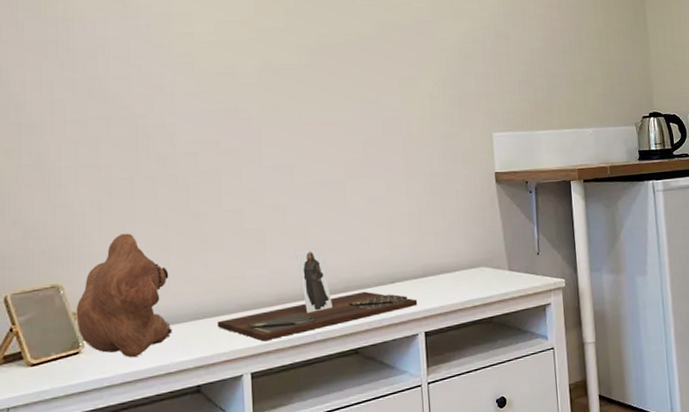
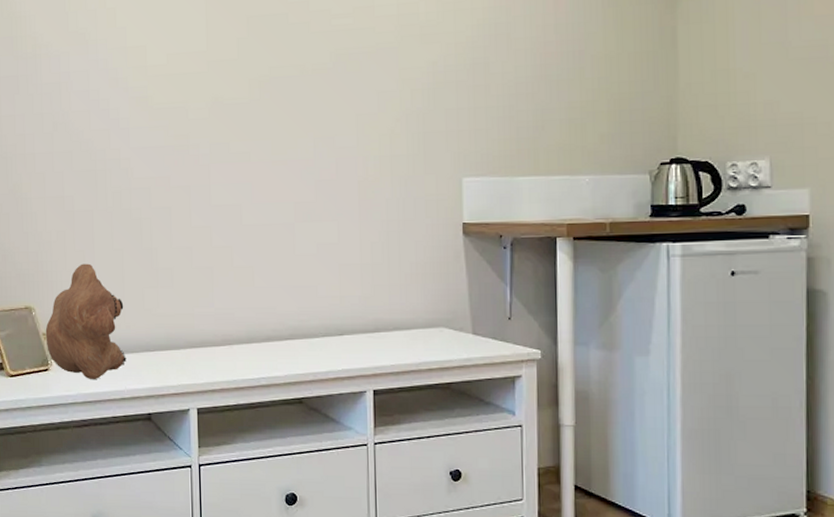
decorative tray: present [217,247,418,342] -> none [167,291,367,380]

